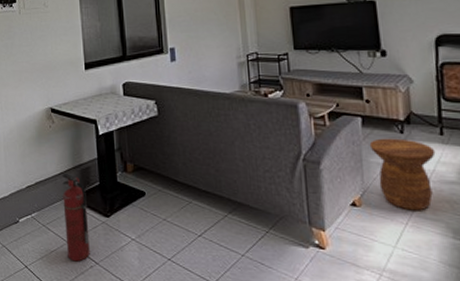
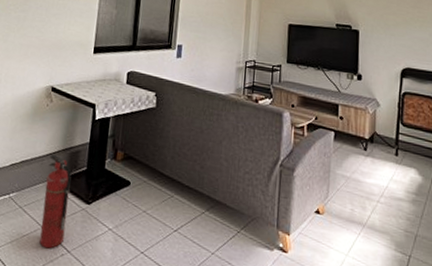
side table: present [369,138,436,211] -> none [337,152,390,223]

